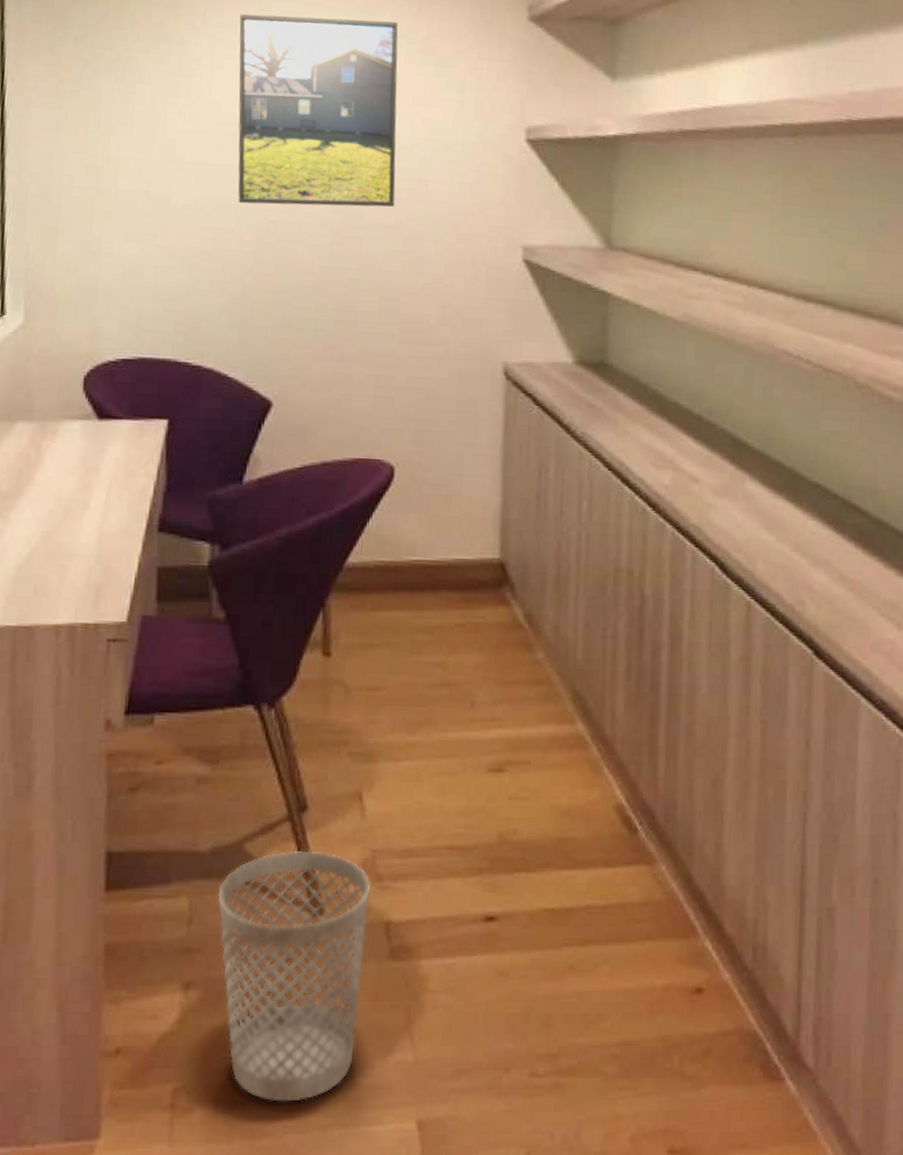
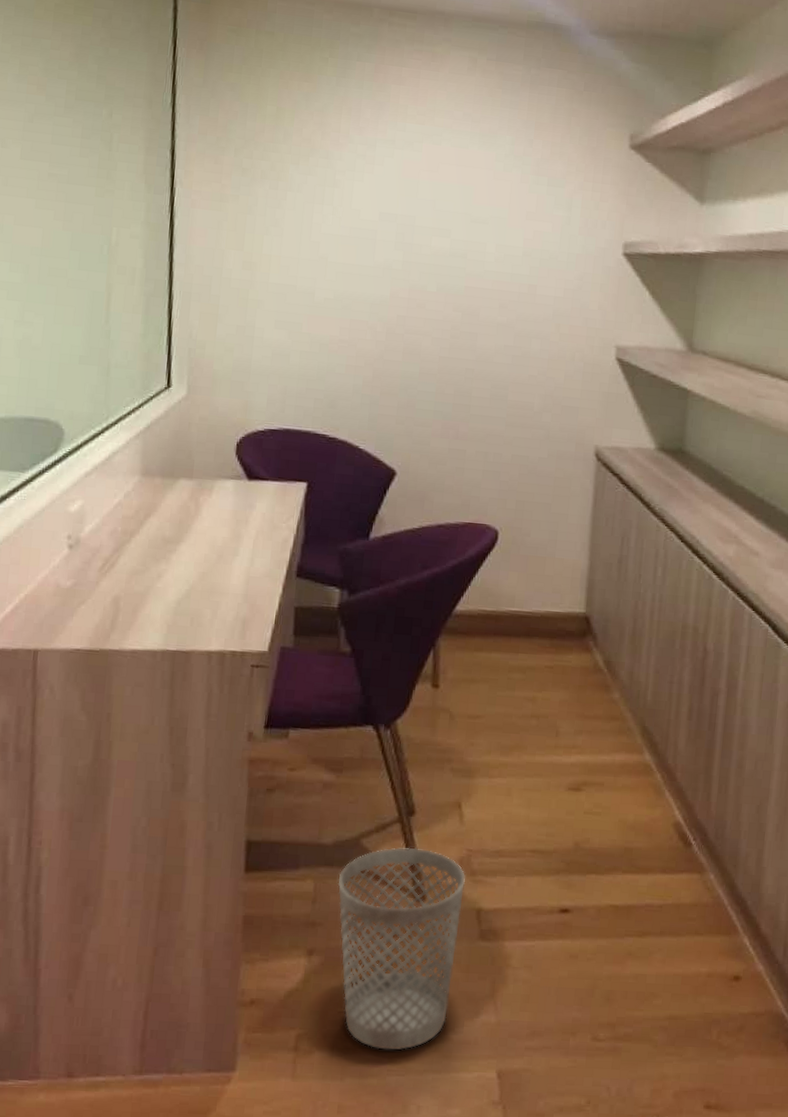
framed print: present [238,14,398,207] -> none [372,133,516,308]

